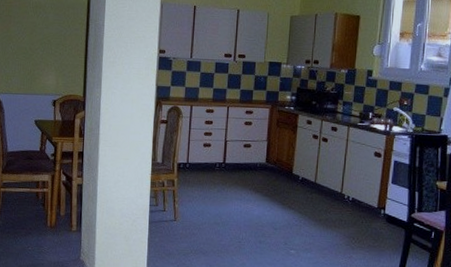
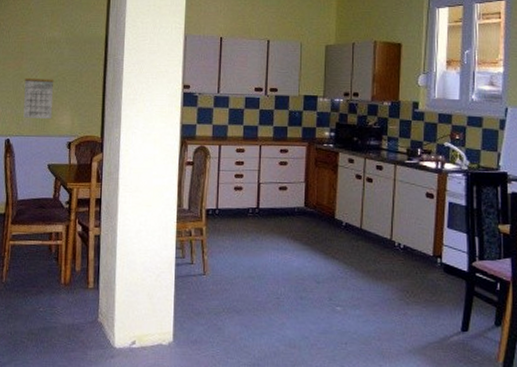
calendar: none [12,39,40,78] -> present [23,77,54,119]

